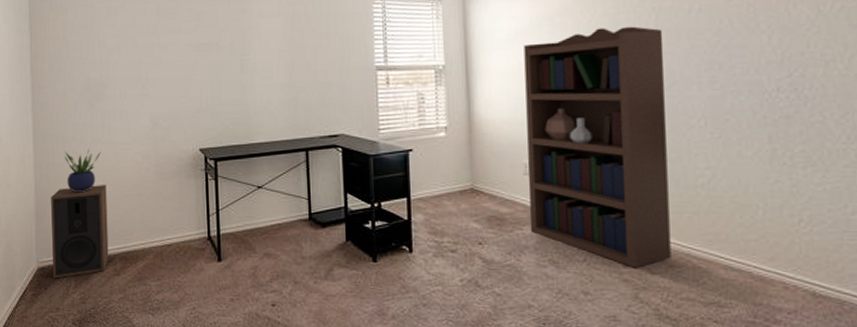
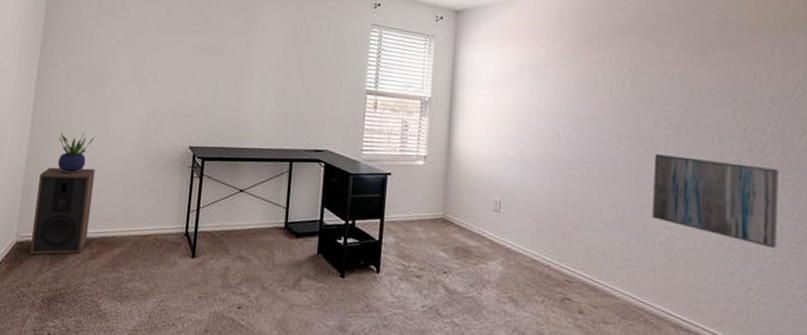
bookcase: present [524,26,671,268] -> none [494,82,637,316]
wall art: none [688,91,825,176] -> present [652,154,779,249]

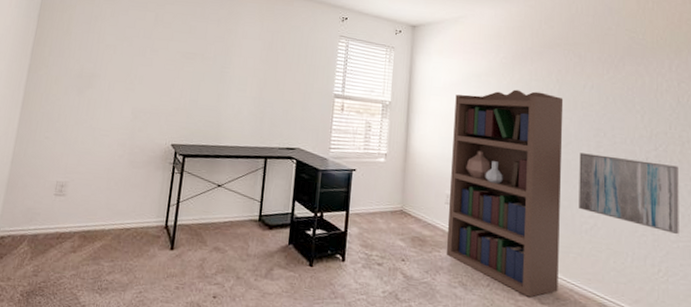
speaker: present [29,167,95,255] -> none [10,163,80,249]
potted plant: present [57,132,96,174] -> none [43,130,82,170]
bookcase: none [494,82,637,316] -> present [446,89,564,298]

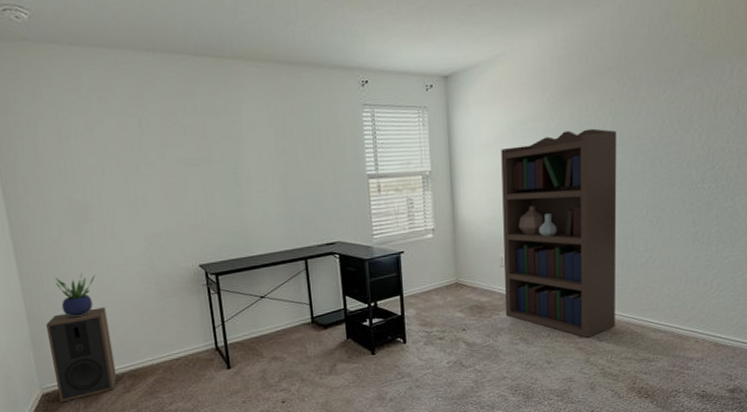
speaker: none [10,163,80,249] -> present [46,307,117,403]
potted plant: none [43,130,82,170] -> present [55,273,96,318]
wall art: present [579,153,679,235] -> none [634,181,734,251]

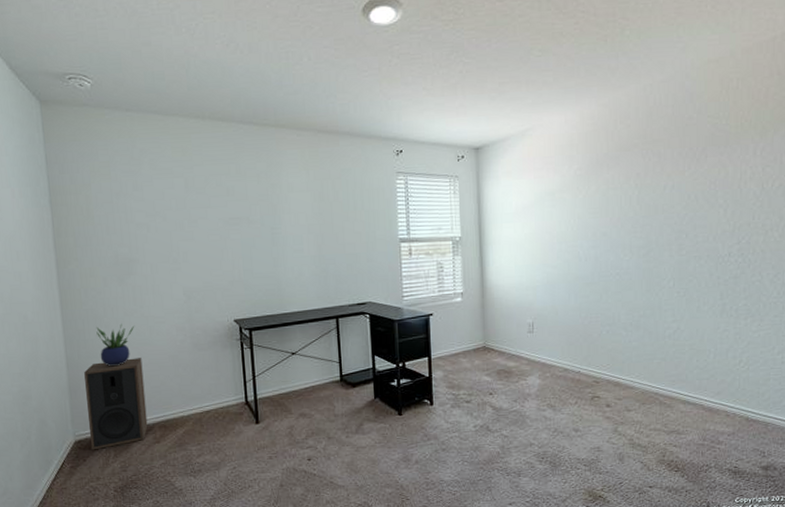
bookcase: present [501,128,617,338] -> none [529,201,644,407]

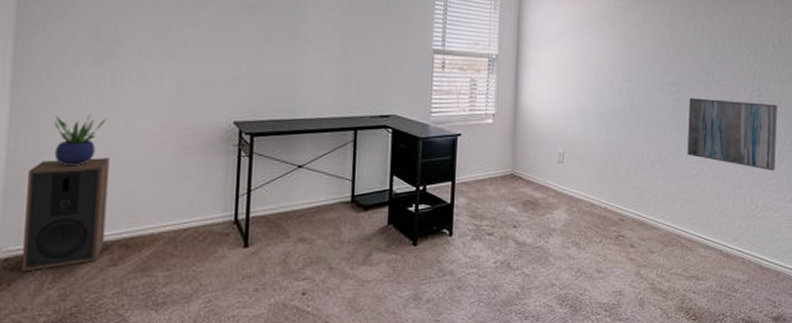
wall art: none [661,256,761,325] -> present [687,98,777,172]

